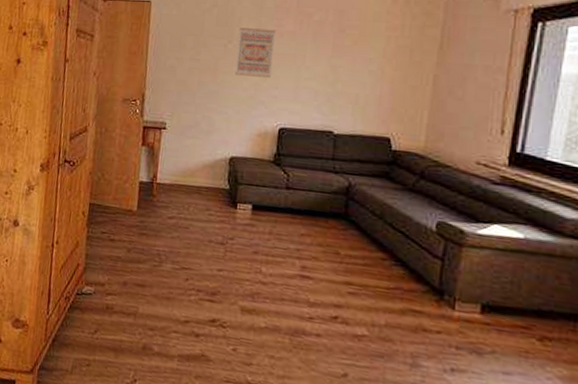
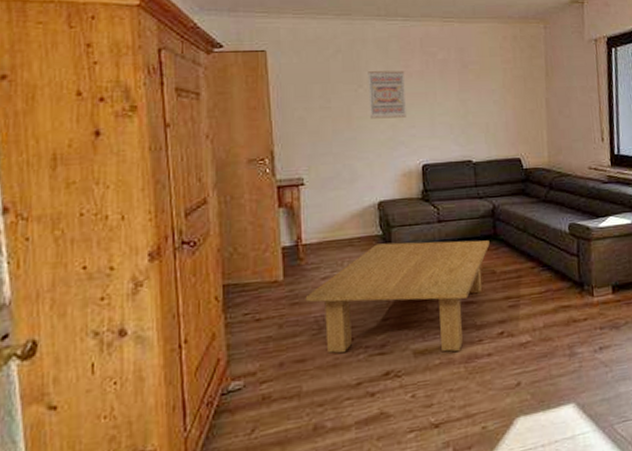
coffee table: none [152,197,338,321] -> present [305,240,490,353]

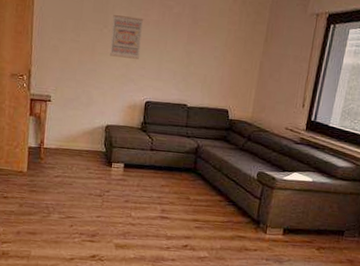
coffee table: present [305,240,490,353] -> none [41,158,189,252]

